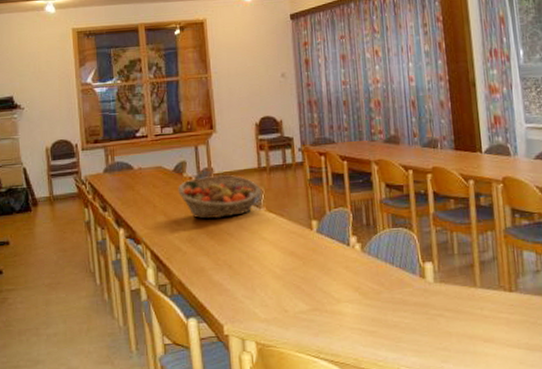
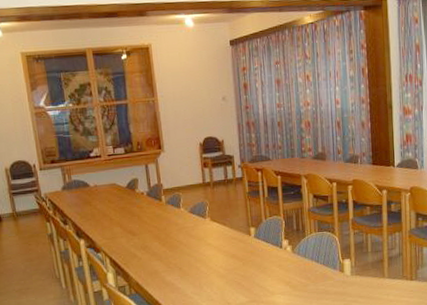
fruit basket: present [178,175,261,220] -> none [131,190,206,230]

